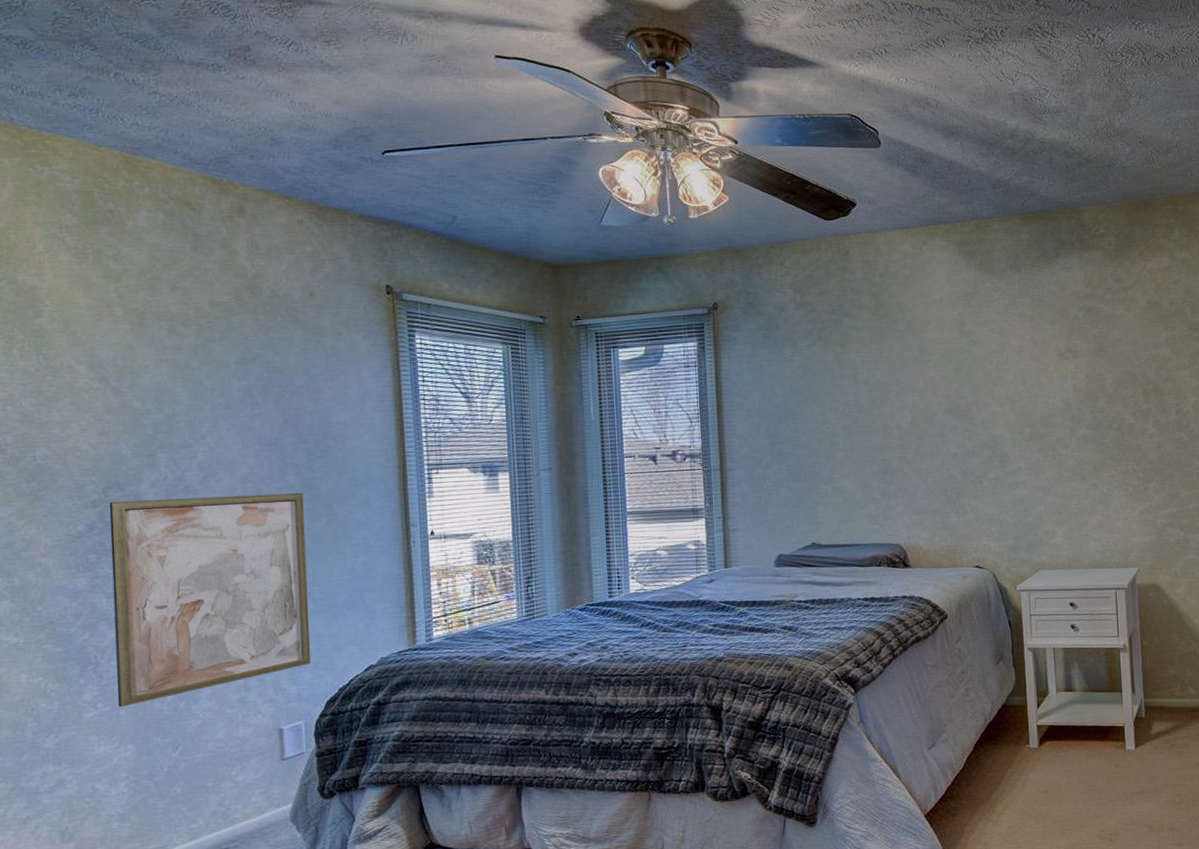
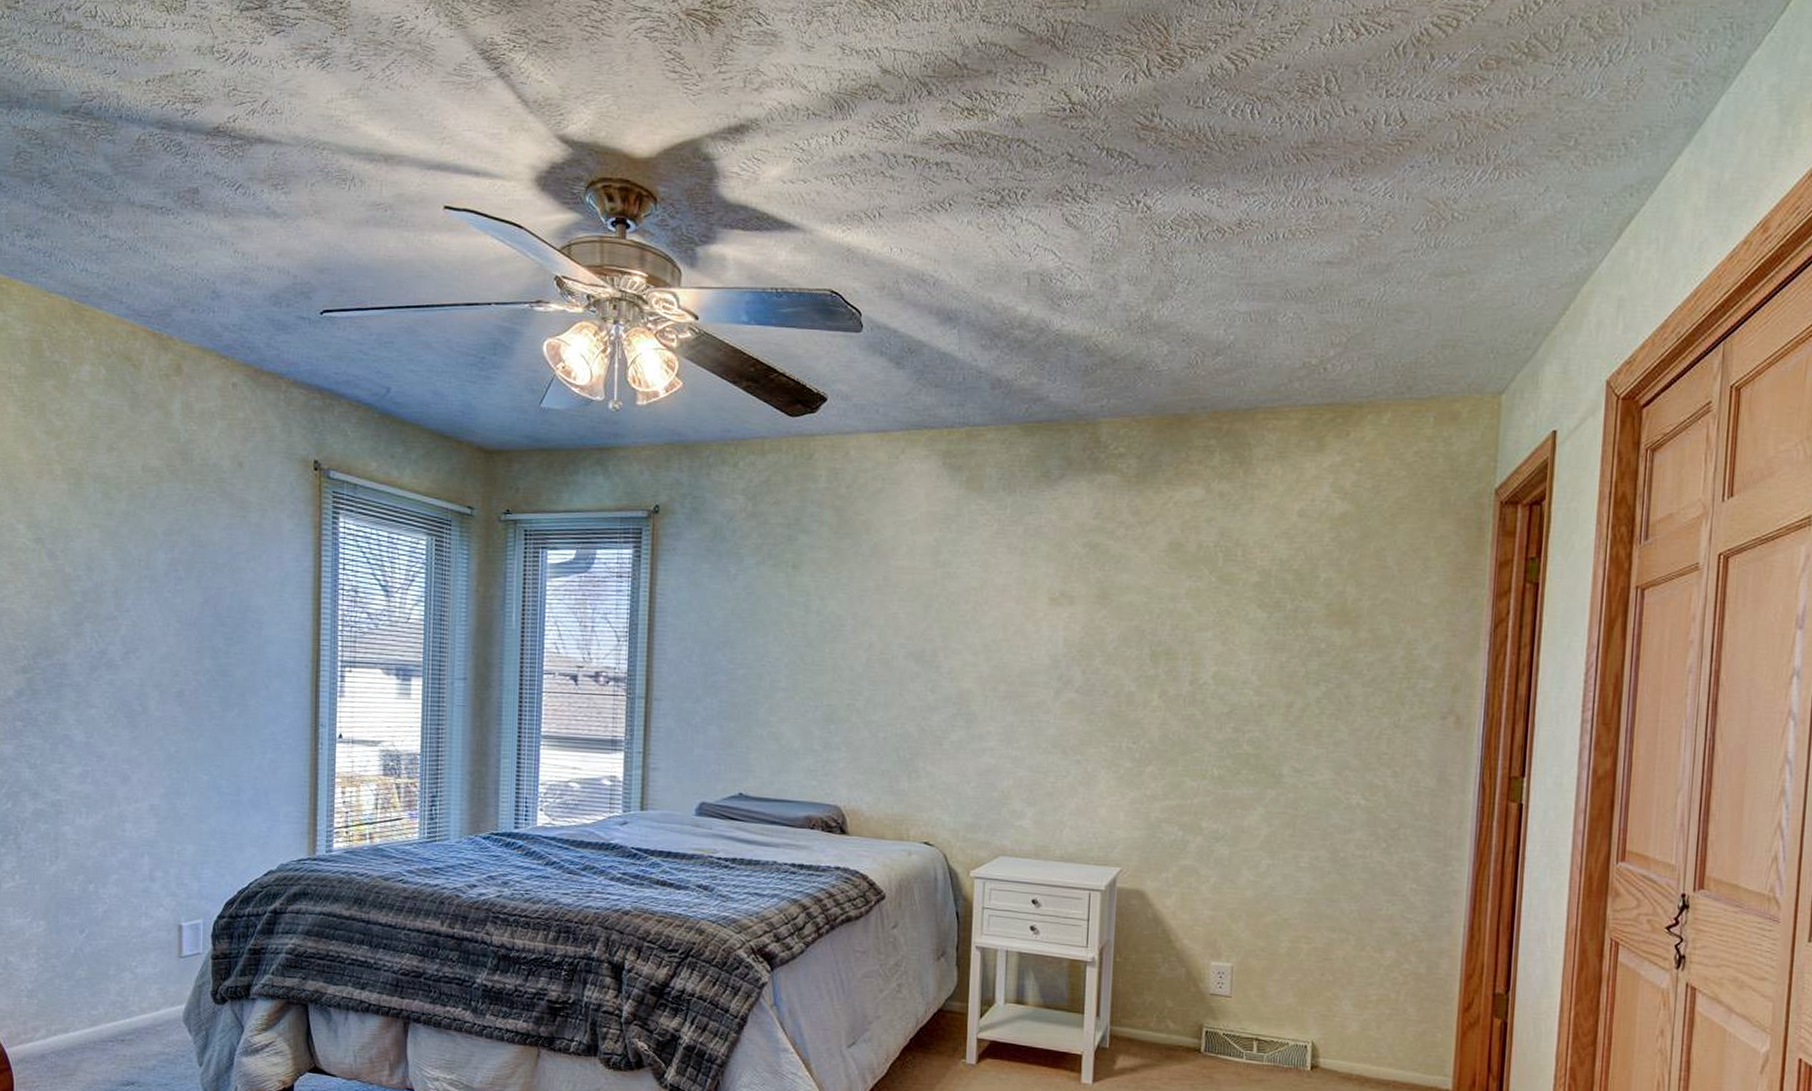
wall art: present [109,492,312,707] -> none [33,669,218,882]

